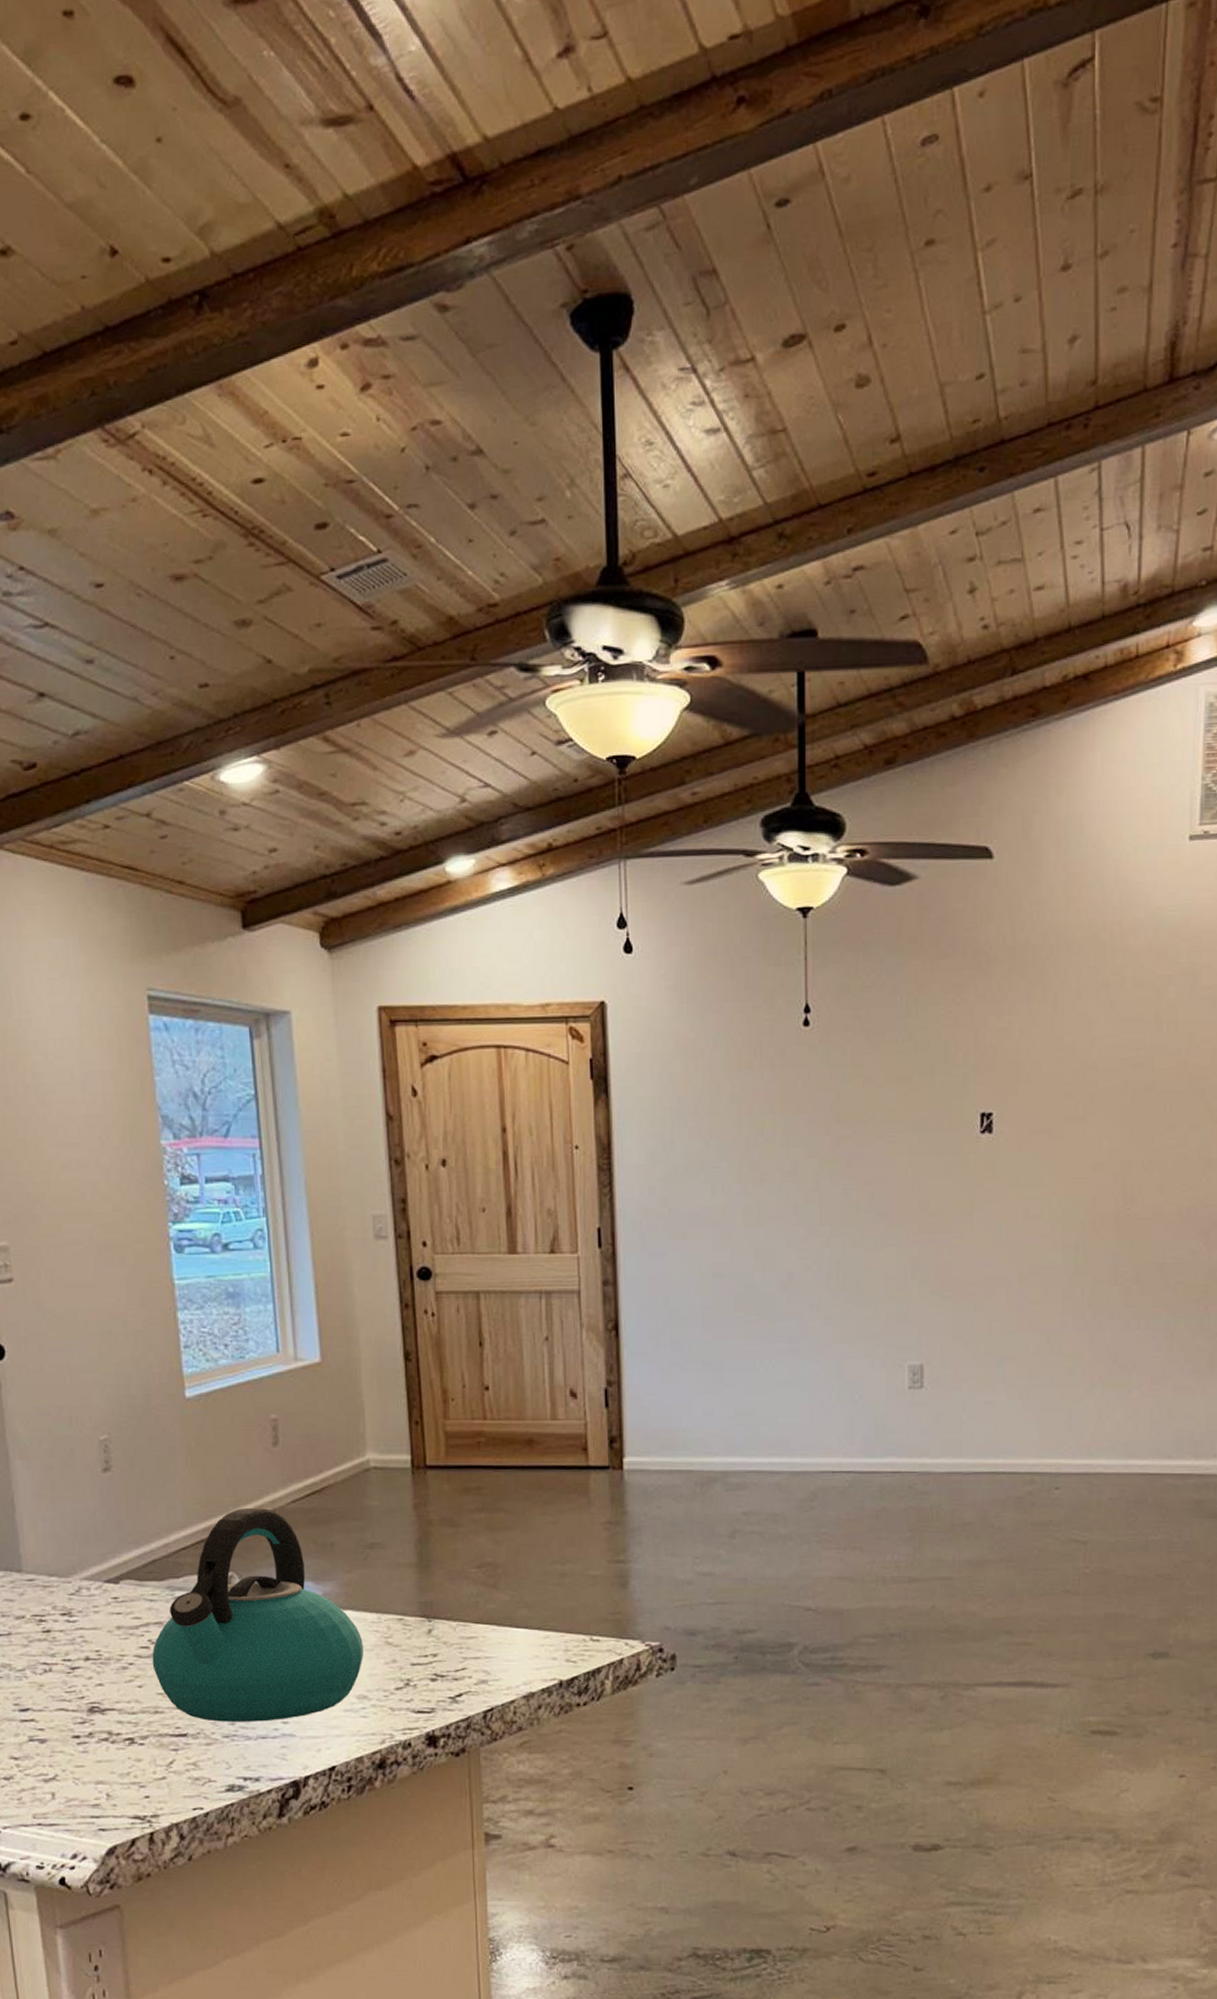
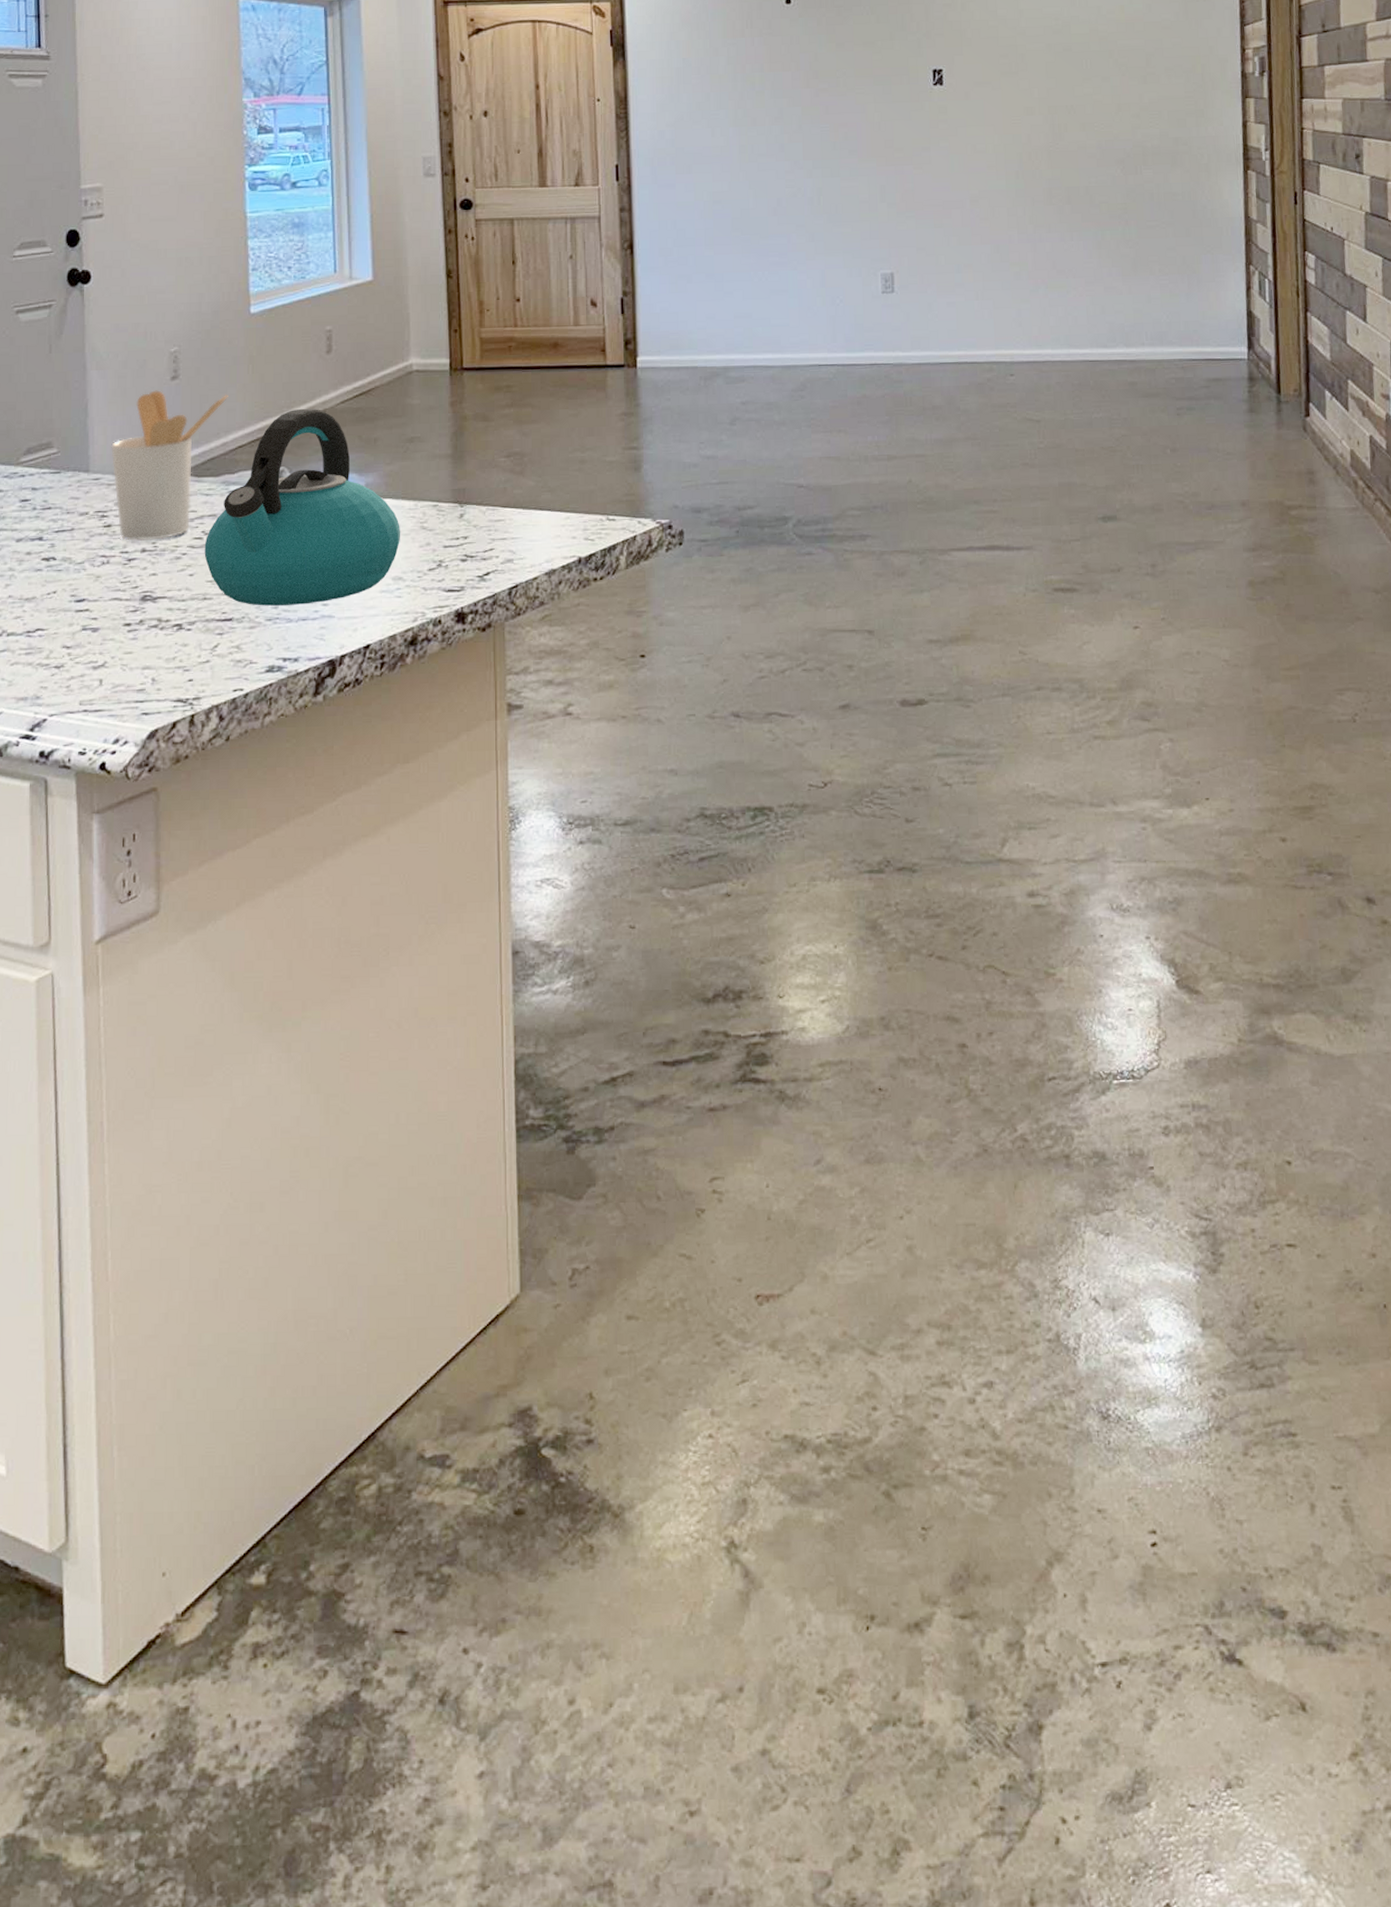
utensil holder: none [42,1483,167,1648] -> present [110,390,228,541]

